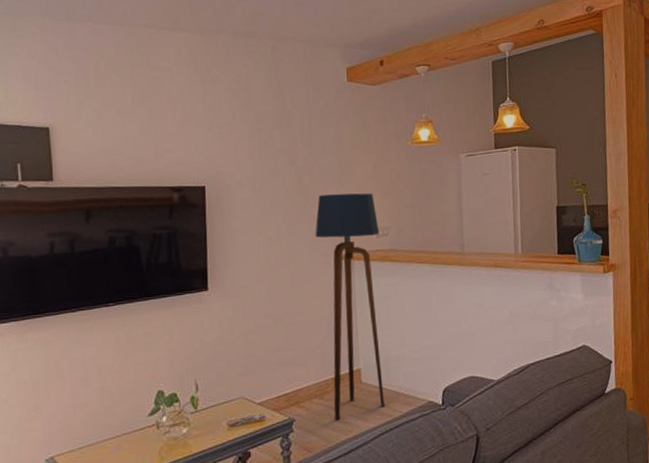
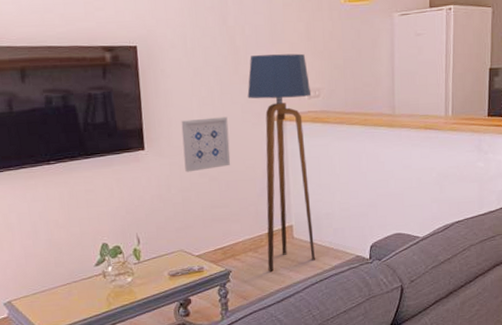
wall art: none [246,256,297,314] -> present [181,117,231,172]

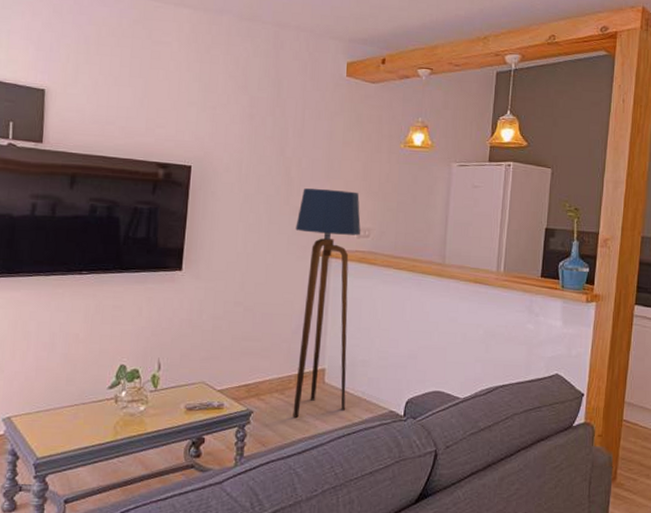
wall art: present [181,117,231,172] -> none [220,245,272,300]

